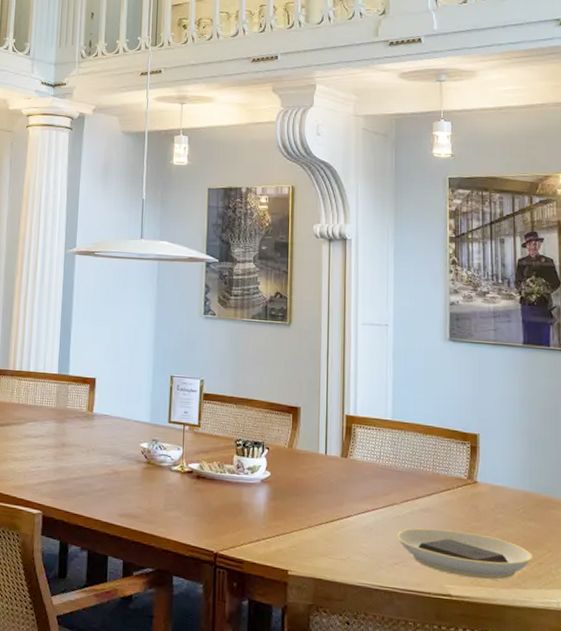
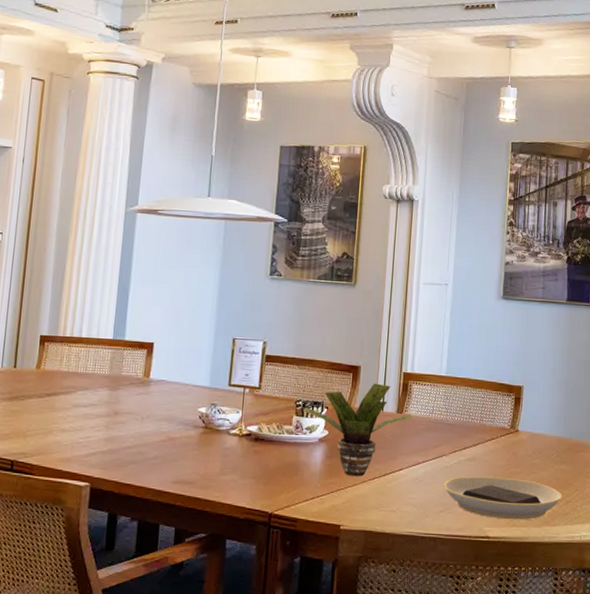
potted plant: none [244,425,358,521] -> present [303,383,412,477]

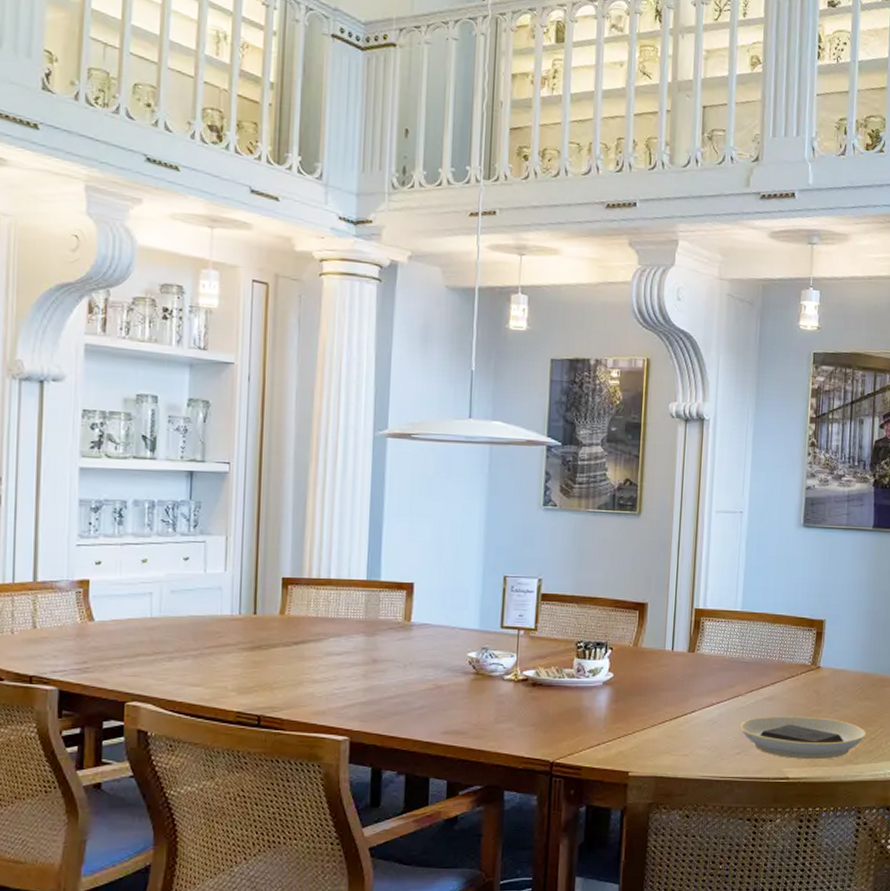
potted plant: present [303,383,412,477] -> none [585,621,705,720]

